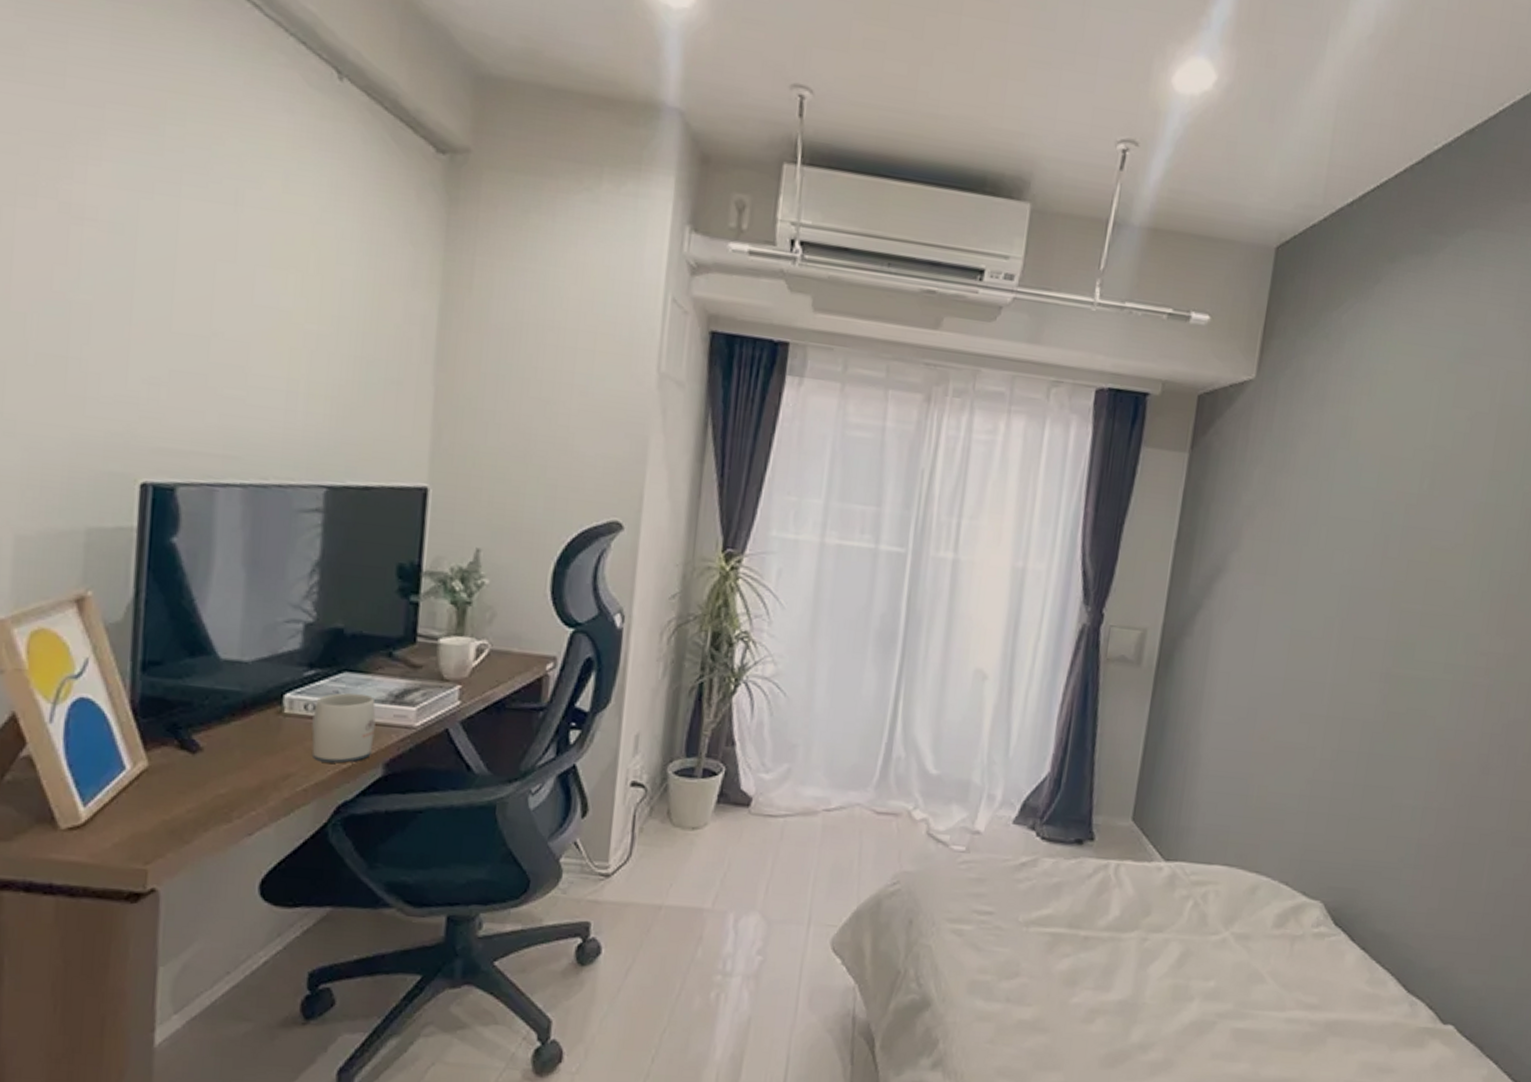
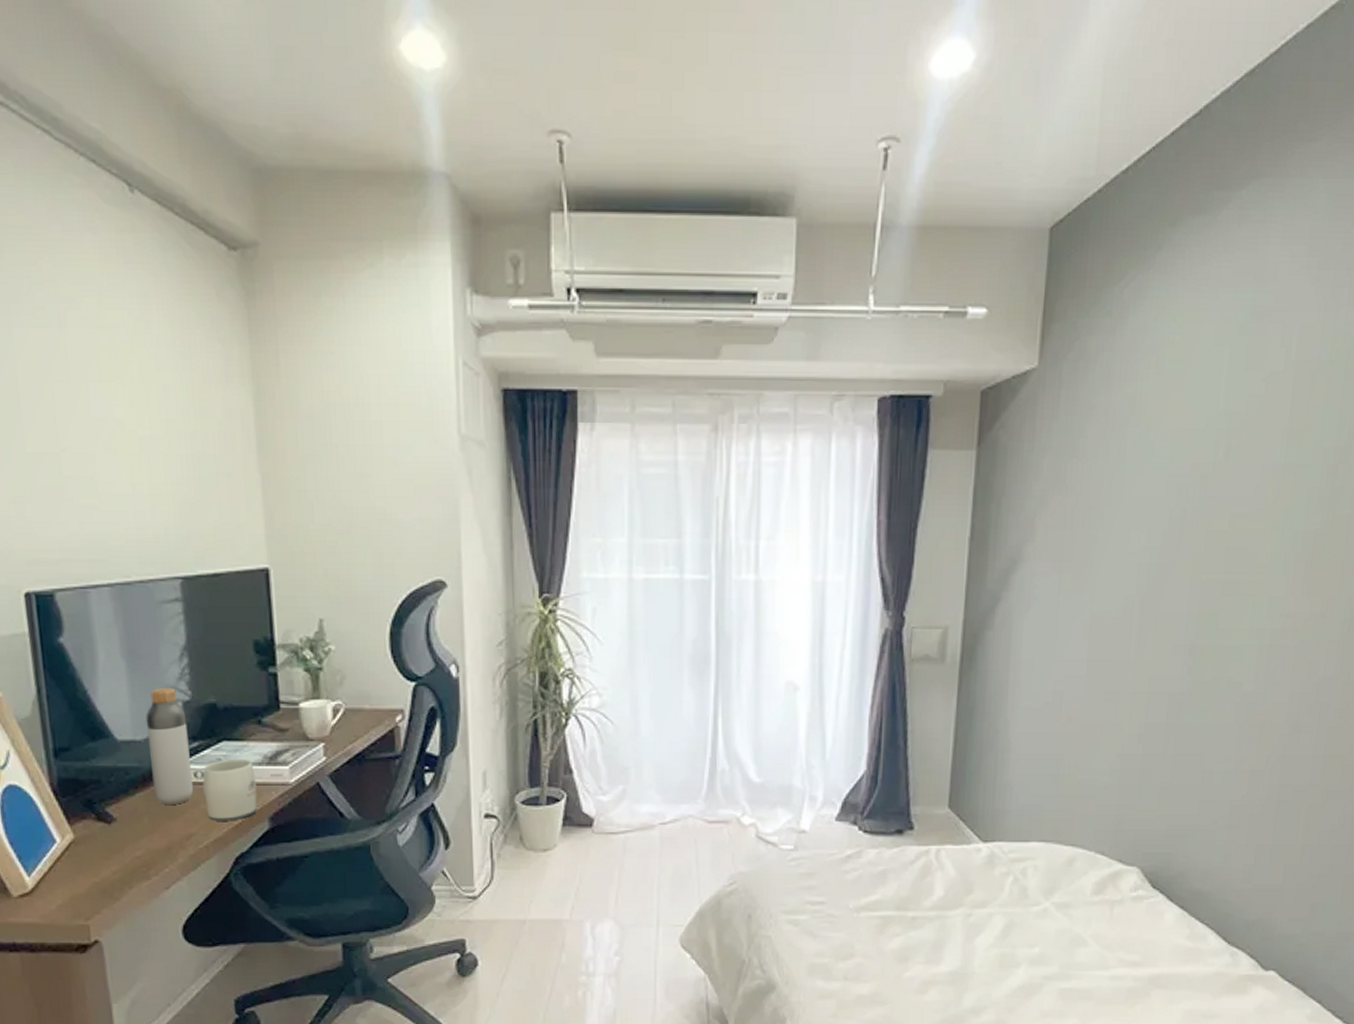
bottle: none [253,604,306,739] -> present [145,687,194,805]

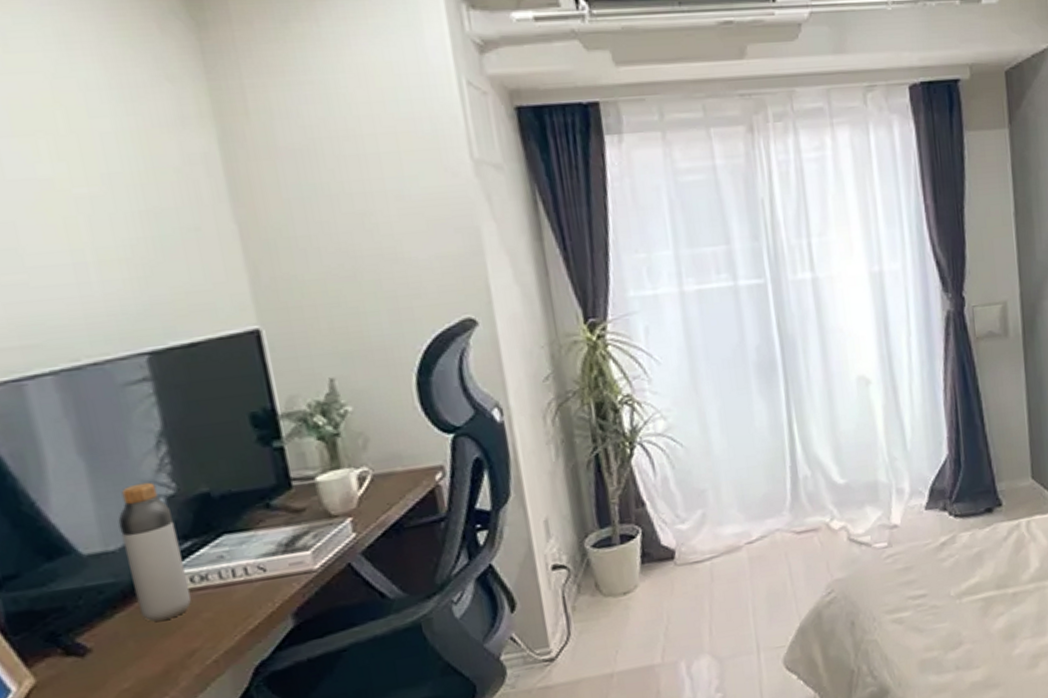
mug: present [202,758,258,821] -> none [201,551,276,630]

